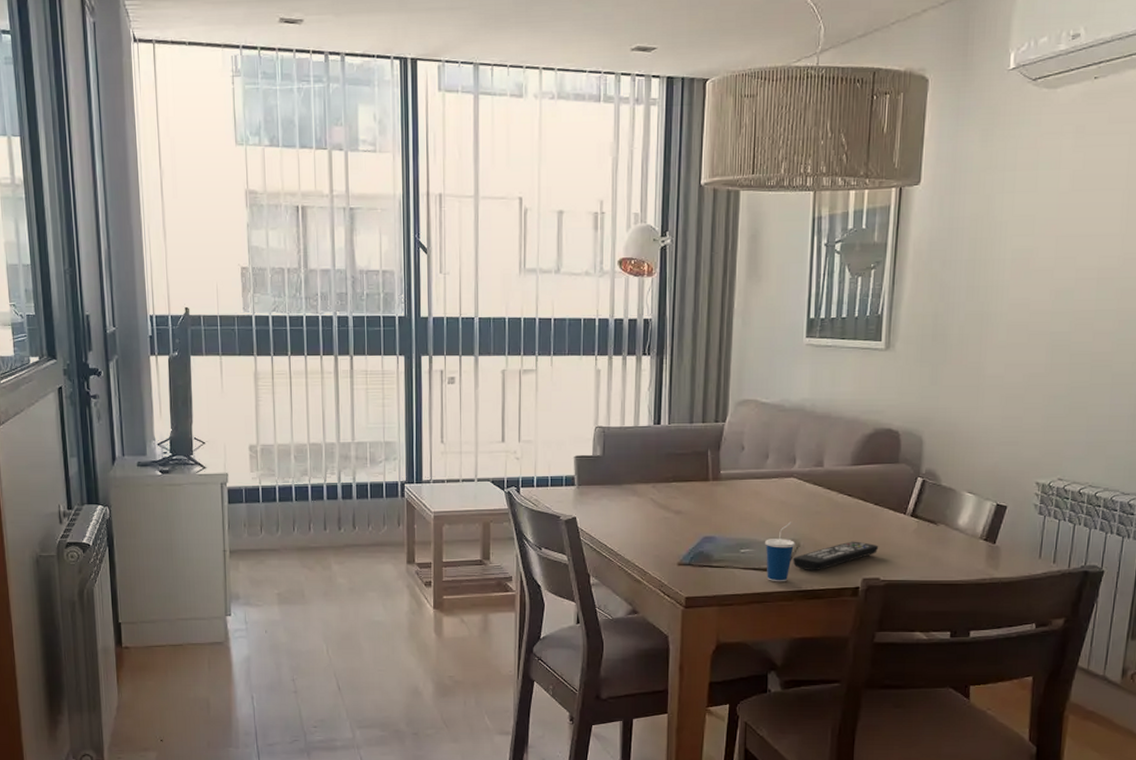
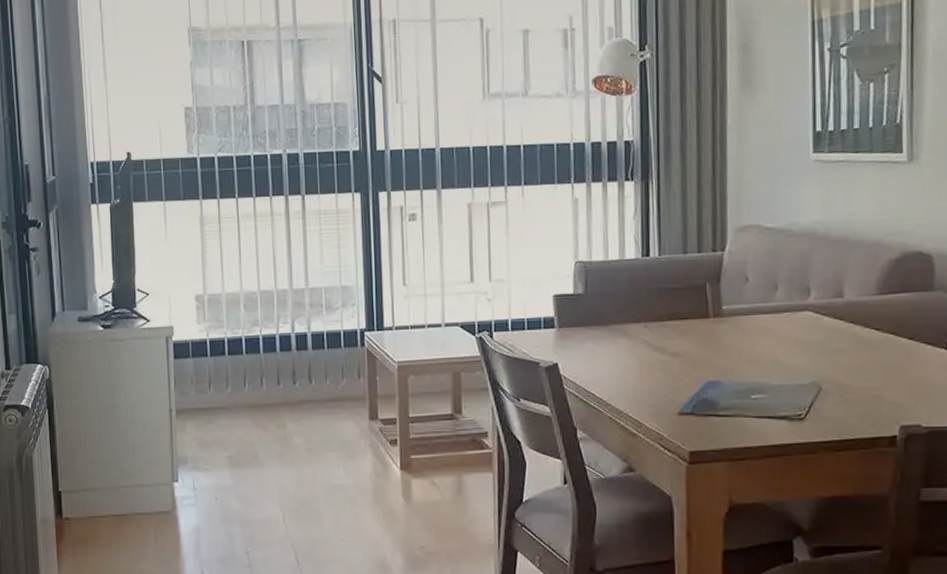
cup: present [765,521,795,582] -> none [780,361,816,432]
remote control: present [792,541,879,571] -> none [813,382,918,419]

